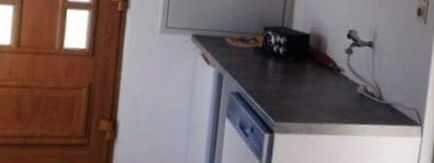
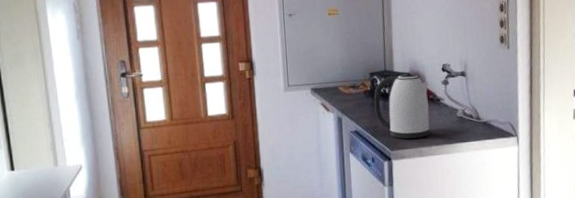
kettle: none [263,33,329,112] -> present [374,73,430,139]

